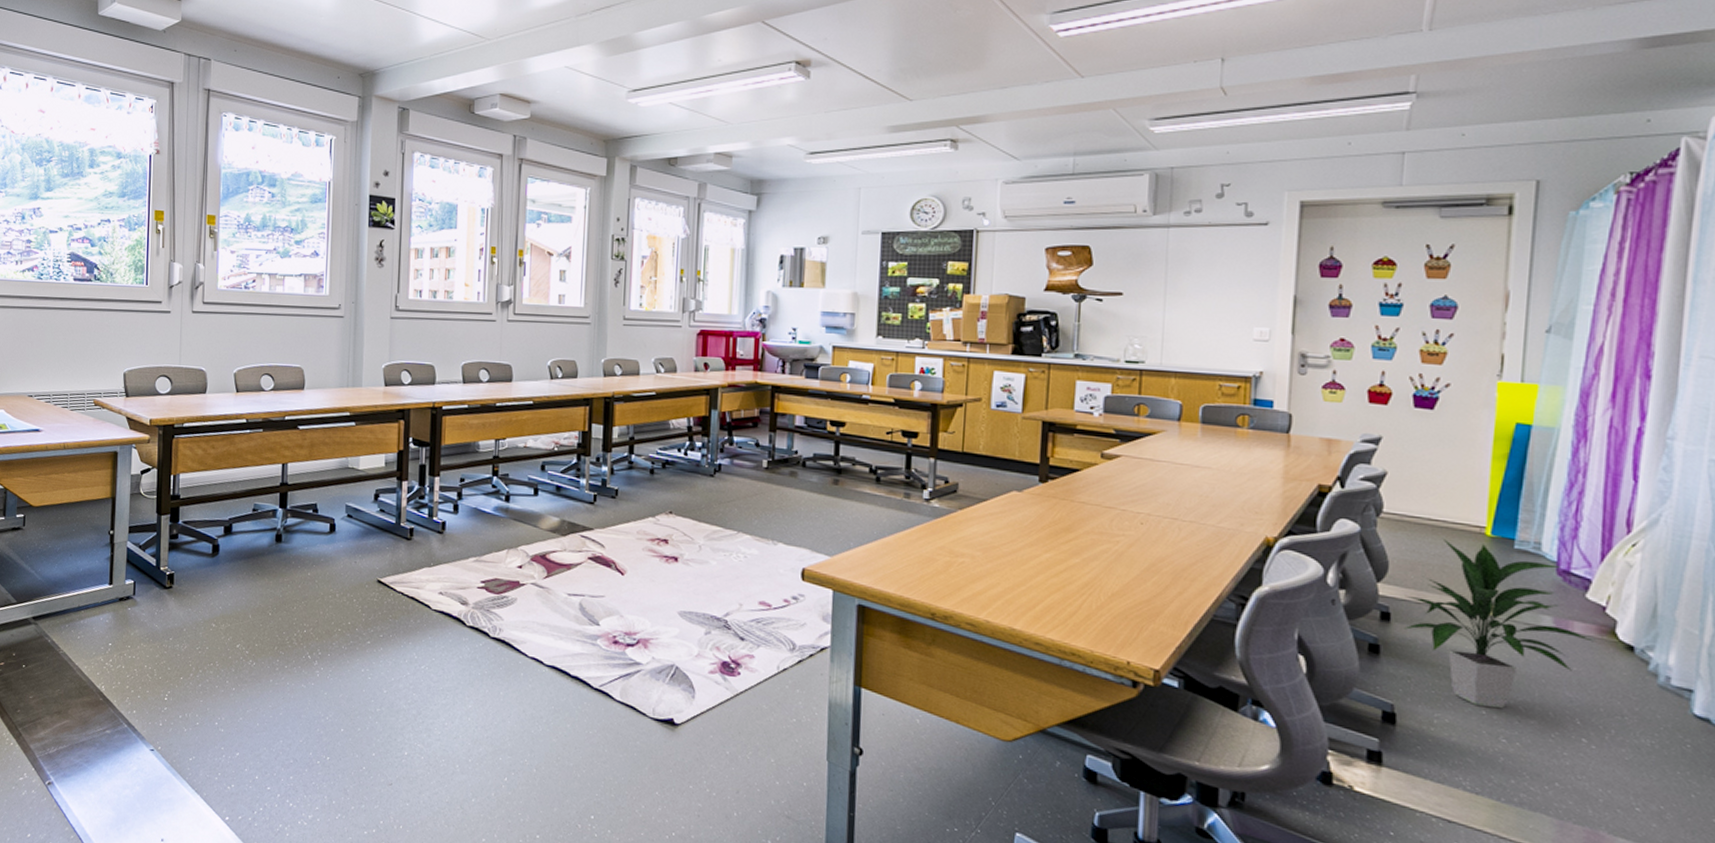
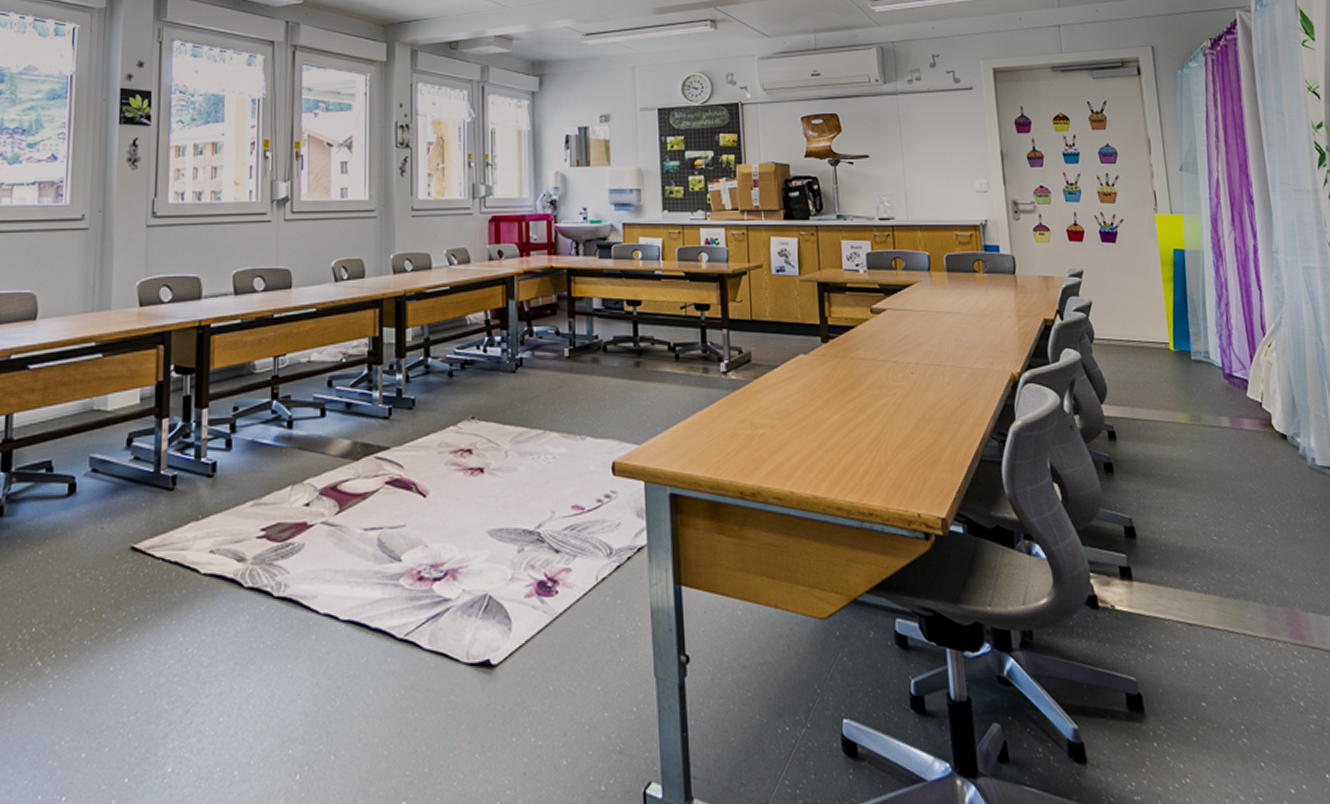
indoor plant: present [1404,539,1597,709] -> none [1124,358,1262,509]

